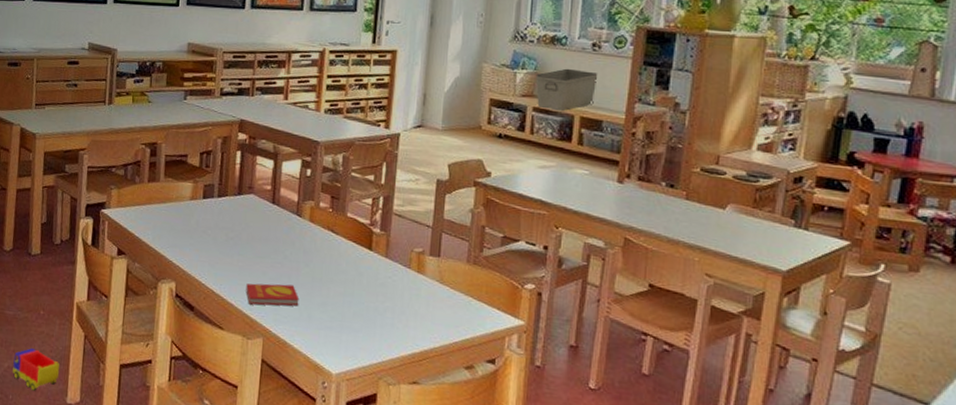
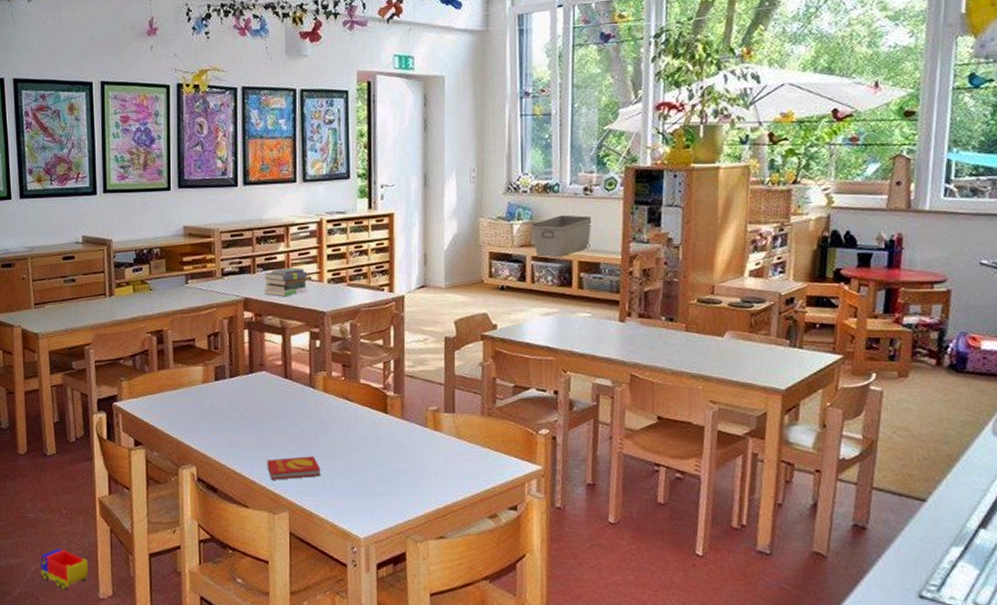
books: none [260,93,306,123] -> present [264,268,308,297]

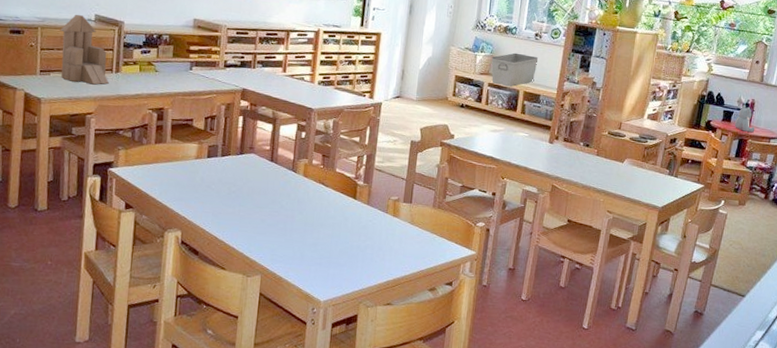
toy truck: present [41,548,88,590] -> none [19,295,68,334]
toy blocks: none [49,238,104,313] -> present [60,14,109,85]
books: present [264,268,308,297] -> none [261,67,302,92]
book: present [267,456,321,480] -> none [246,229,294,248]
stuffed animal: none [876,242,909,279] -> present [734,105,755,133]

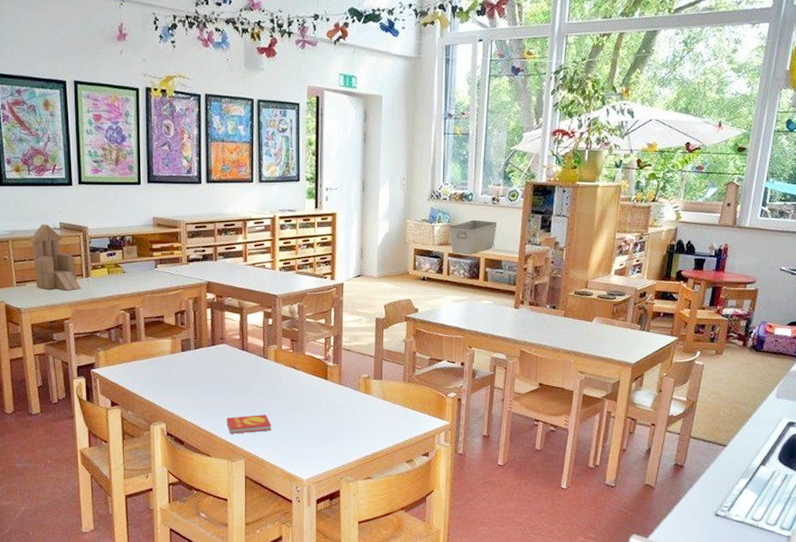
book: none [246,229,294,248] -> present [226,414,272,434]
stuffed animal: present [734,105,755,133] -> none [707,251,730,280]

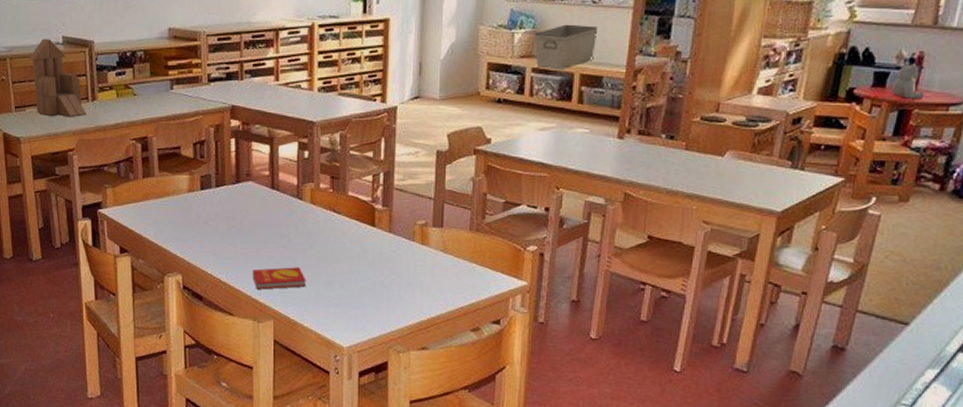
stuffed animal: none [707,251,730,280] -> present [891,61,925,100]

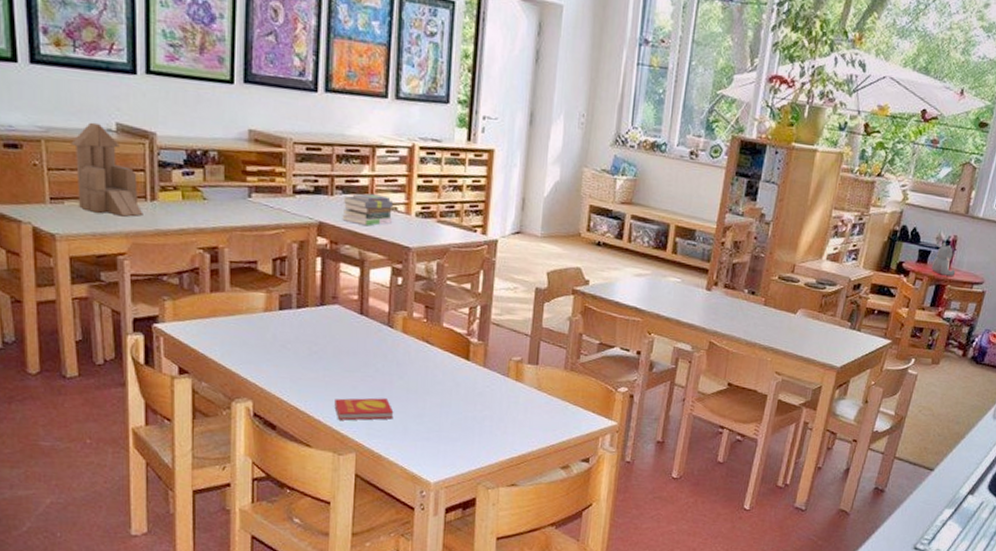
books: none [252,75,298,105] -> present [342,193,394,226]
storage bin: present [534,24,599,70] -> none [634,176,694,220]

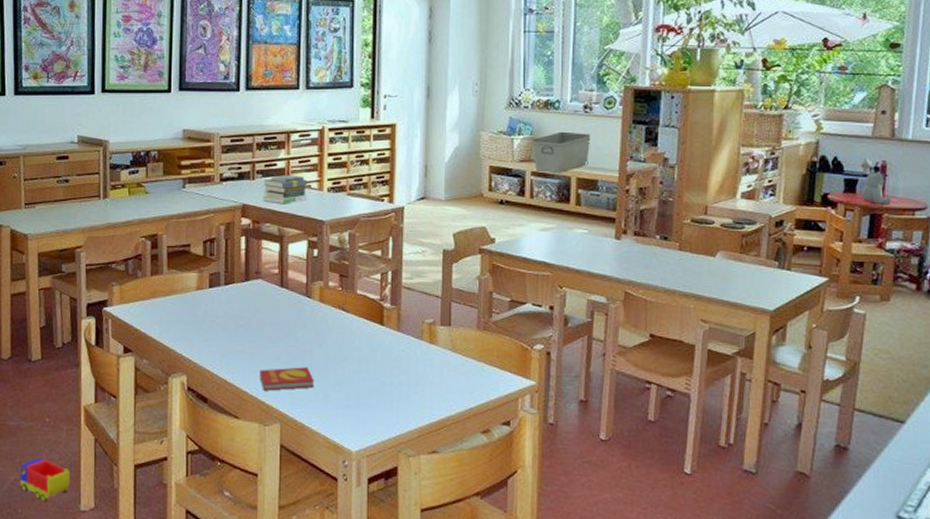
toy truck: none [57,481,117,526] -> present [20,458,70,502]
toy blocks: present [71,122,143,217] -> none [42,137,97,214]
storage bin: none [634,176,694,220] -> present [532,131,591,174]

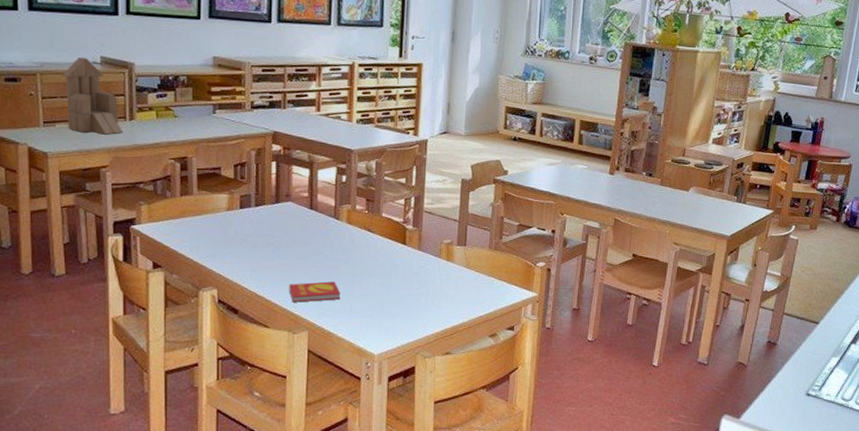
toy truck: present [20,458,70,502] -> none [46,367,98,407]
toy blocks: none [42,137,97,214] -> present [62,57,123,135]
books: present [262,175,308,205] -> none [293,106,338,133]
storage bin: present [532,131,591,174] -> none [543,79,595,117]
stuffed animal: present [861,169,892,205] -> none [803,124,825,154]

